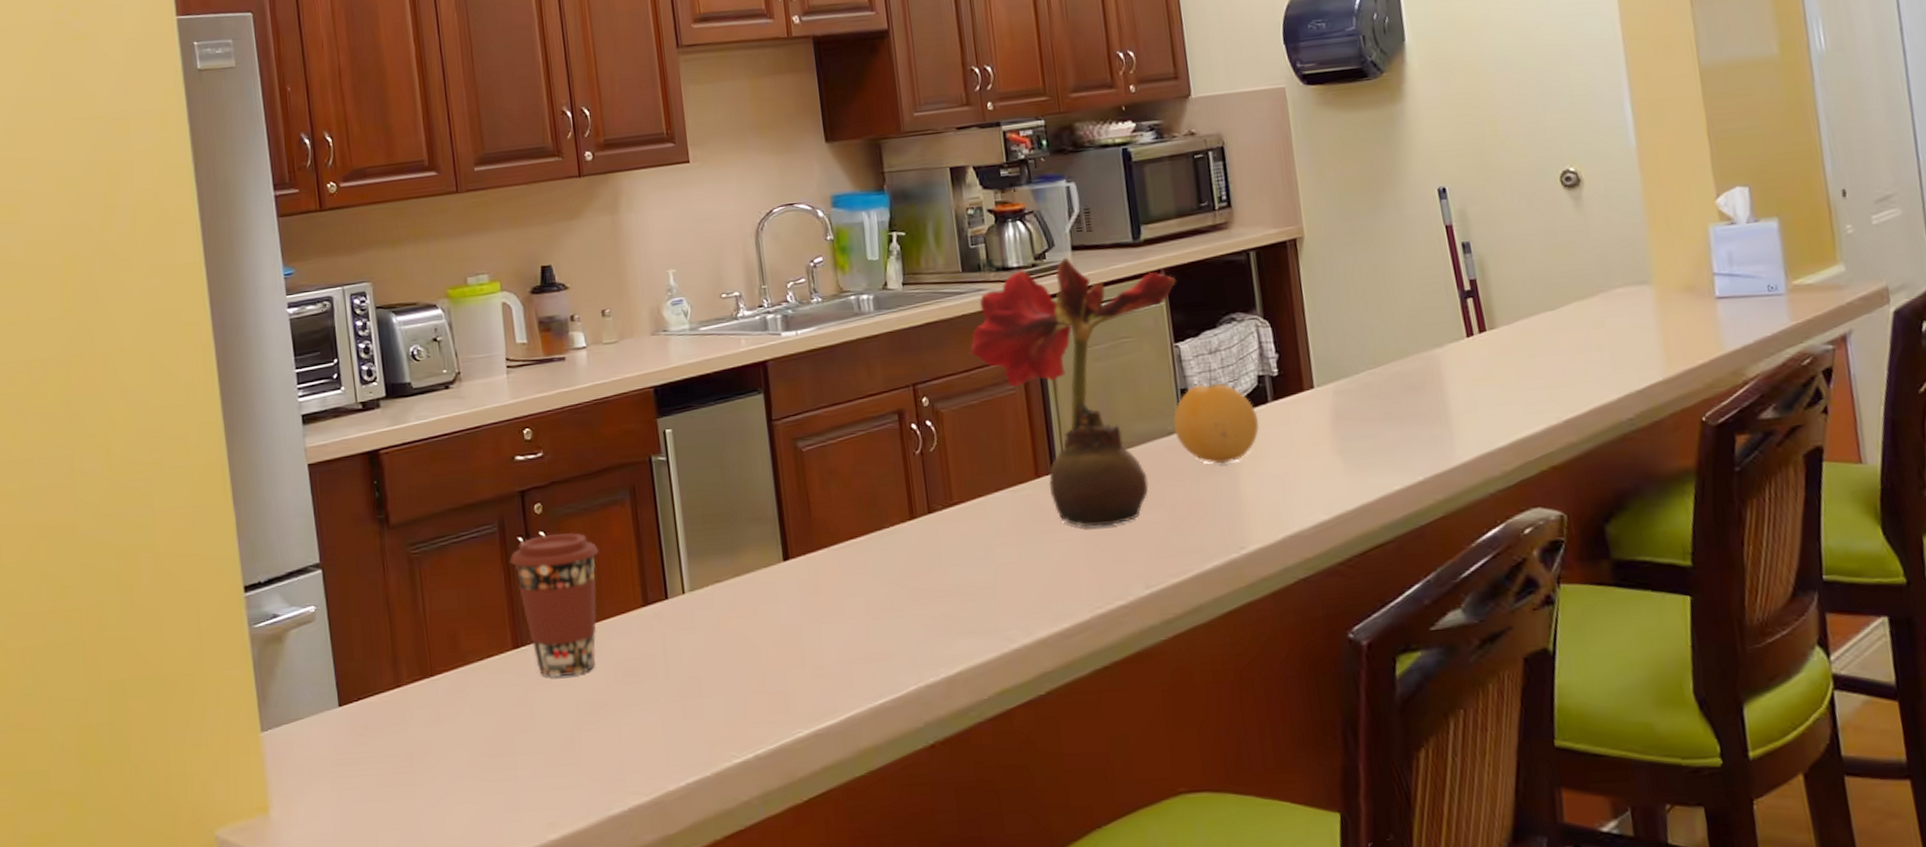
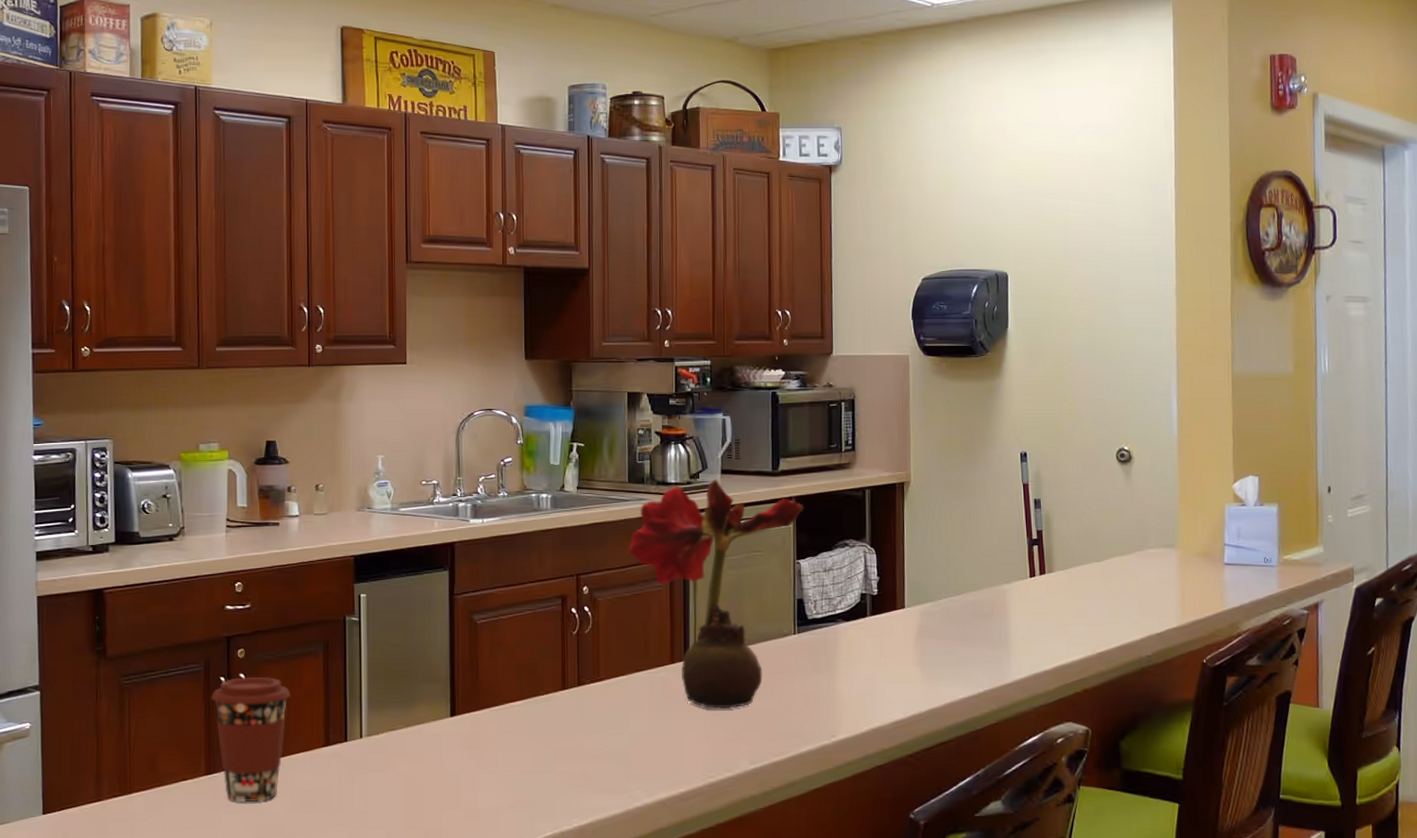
fruit: present [1173,383,1260,464] -> none [789,597,858,665]

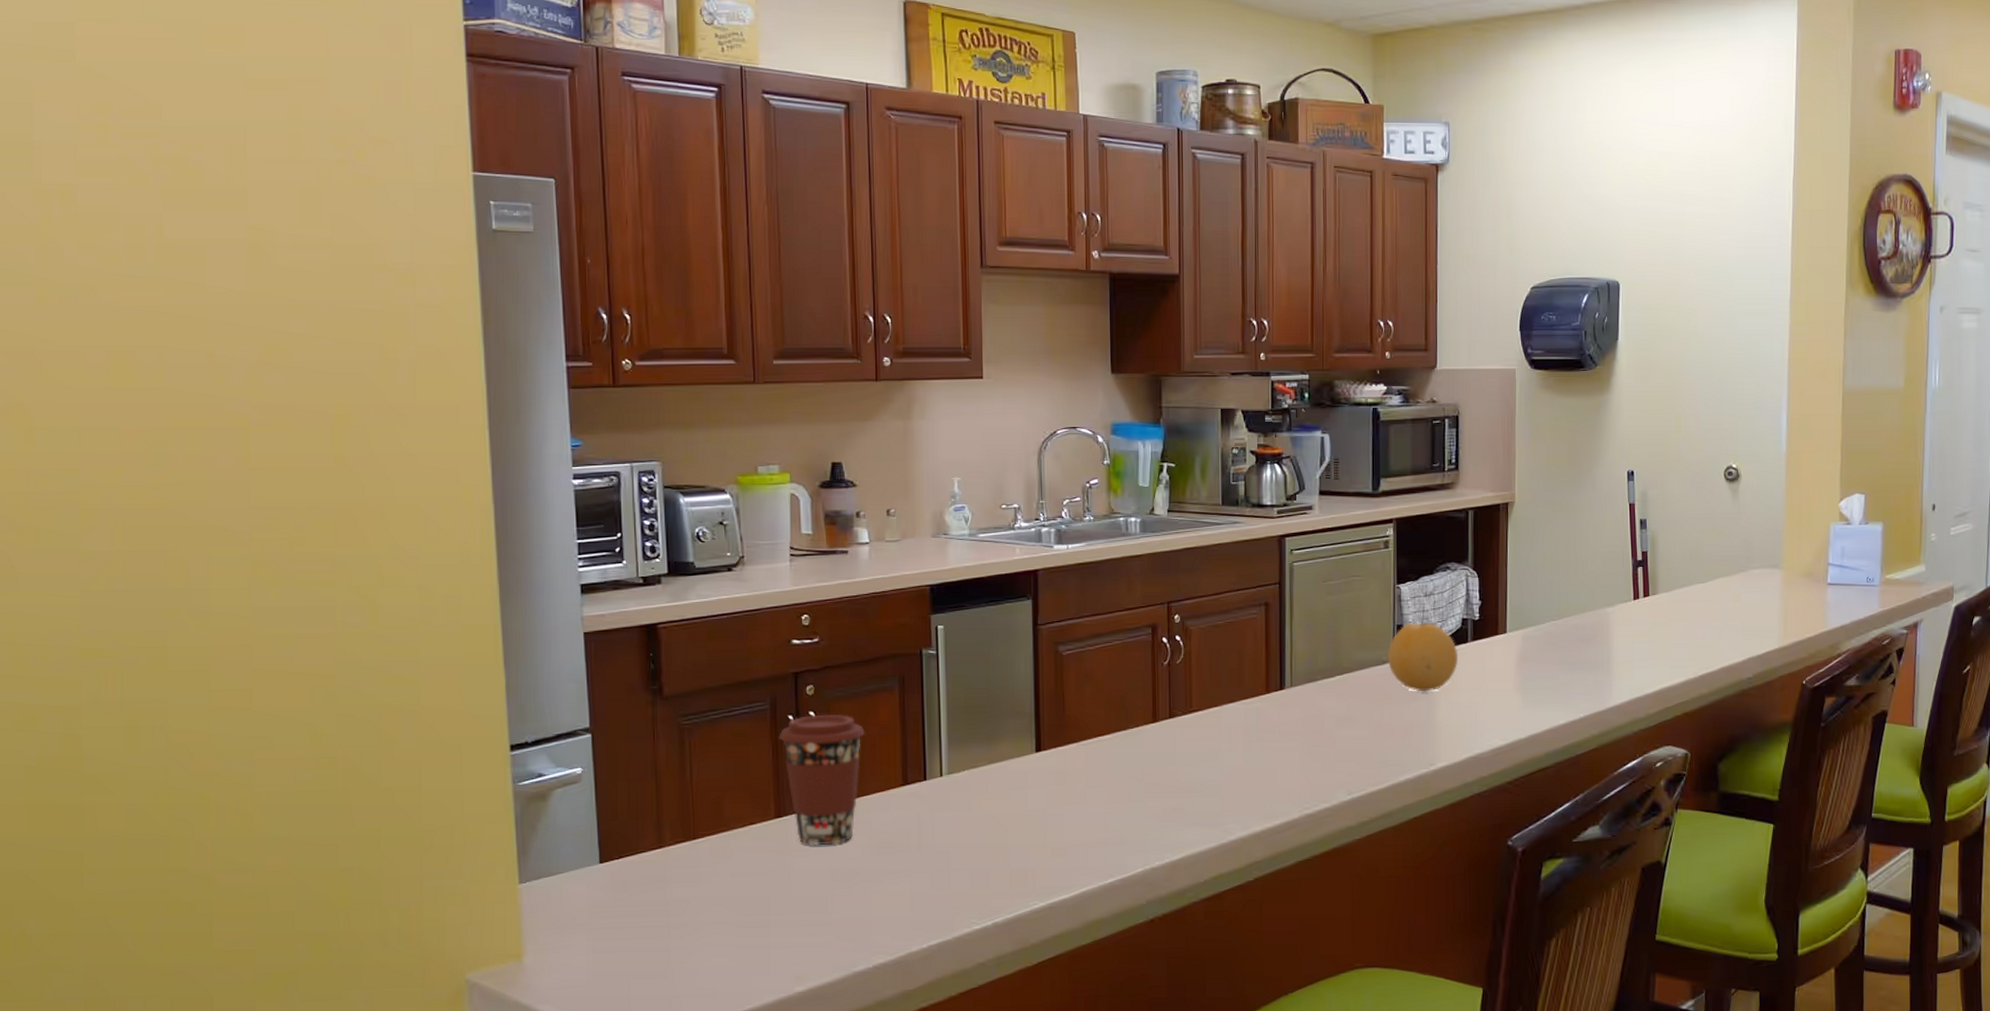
flower: present [627,479,804,709] -> none [1220,500,1404,739]
fruit: none [789,597,858,665] -> present [1388,623,1459,692]

